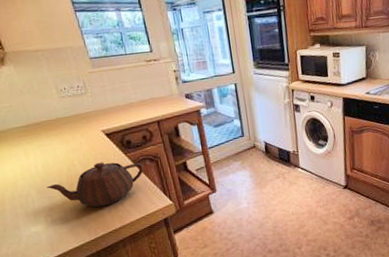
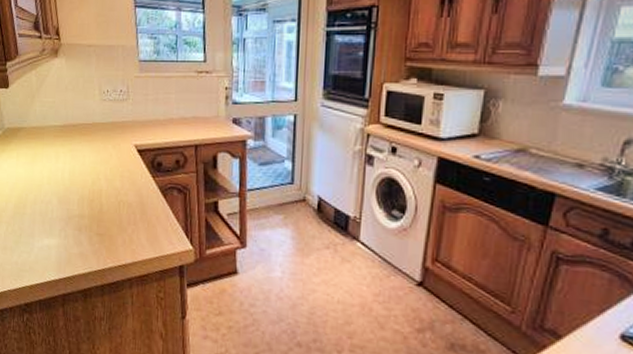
teapot: present [47,162,144,208] -> none [68,181,170,234]

